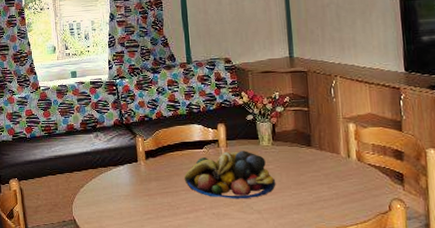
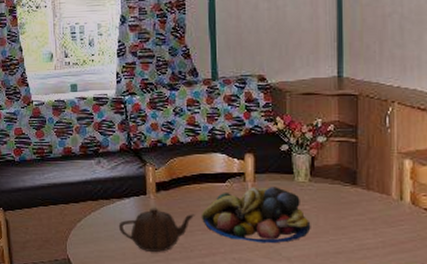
teapot: none [115,173,179,210] -> present [118,208,195,252]

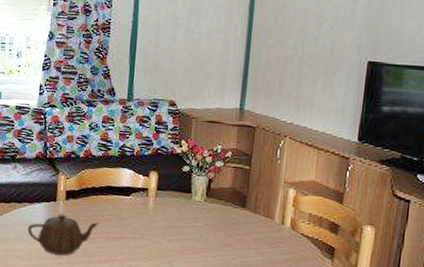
fruit bowl: present [202,186,311,244] -> none [105,201,202,255]

